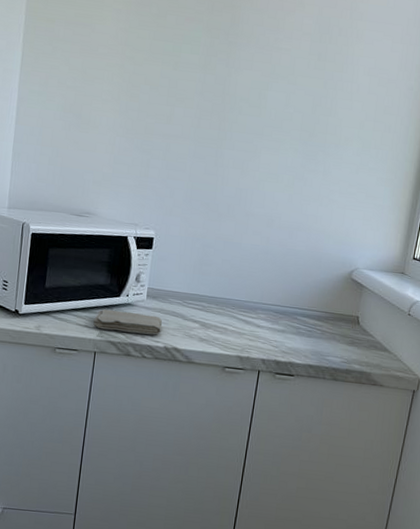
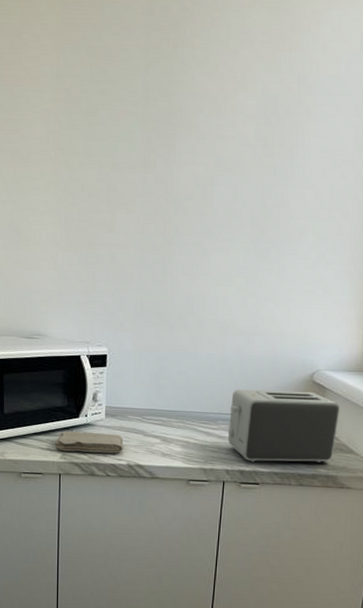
toaster: none [265,280,377,358] -> present [227,389,341,463]

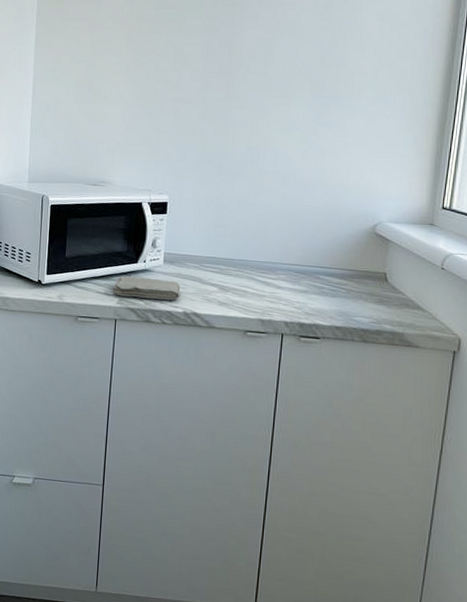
toaster: present [227,389,341,463] -> none [286,239,405,318]

